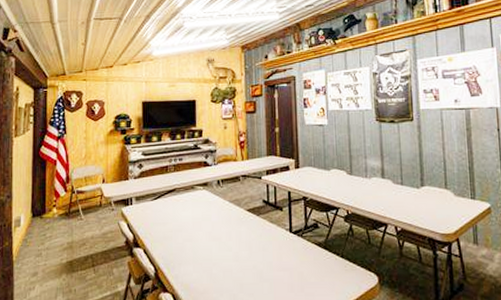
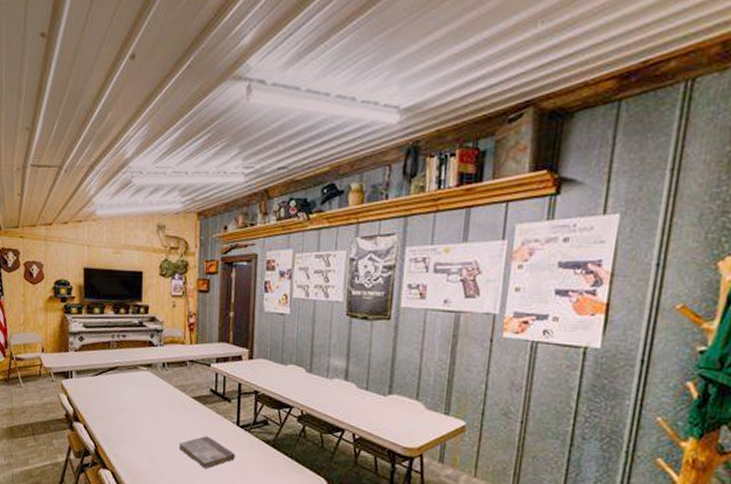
book: none [236,246,291,279] -> present [178,436,235,469]

